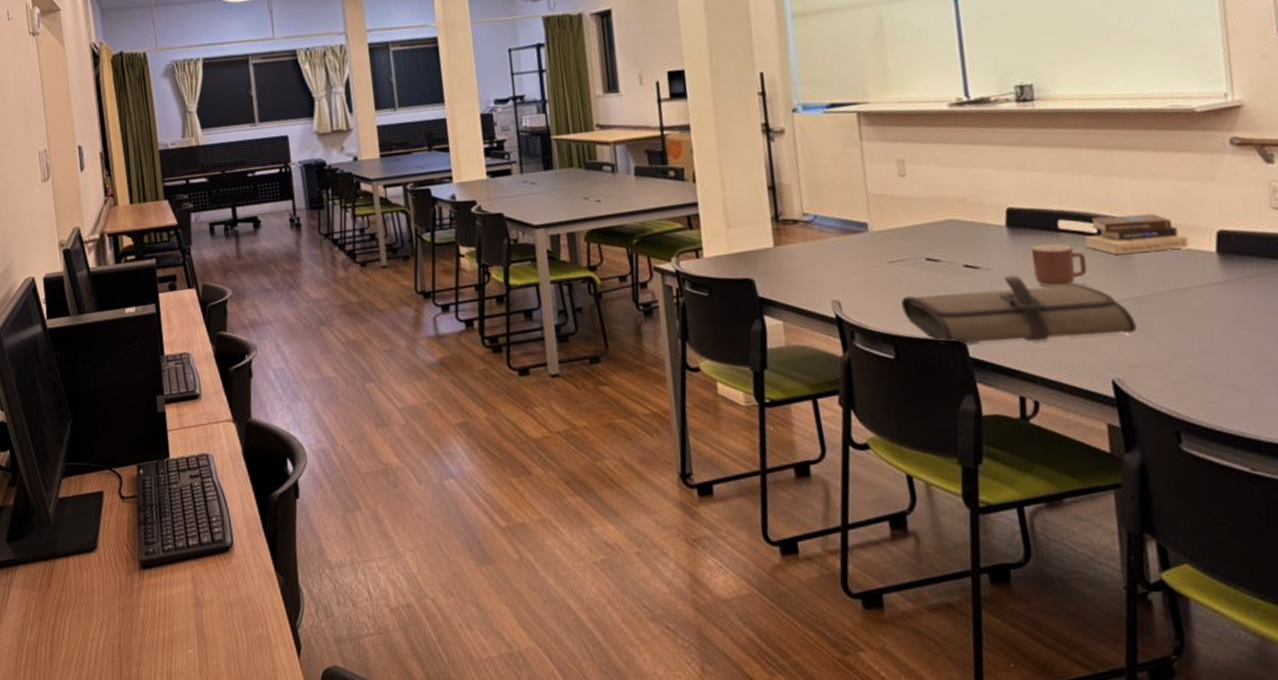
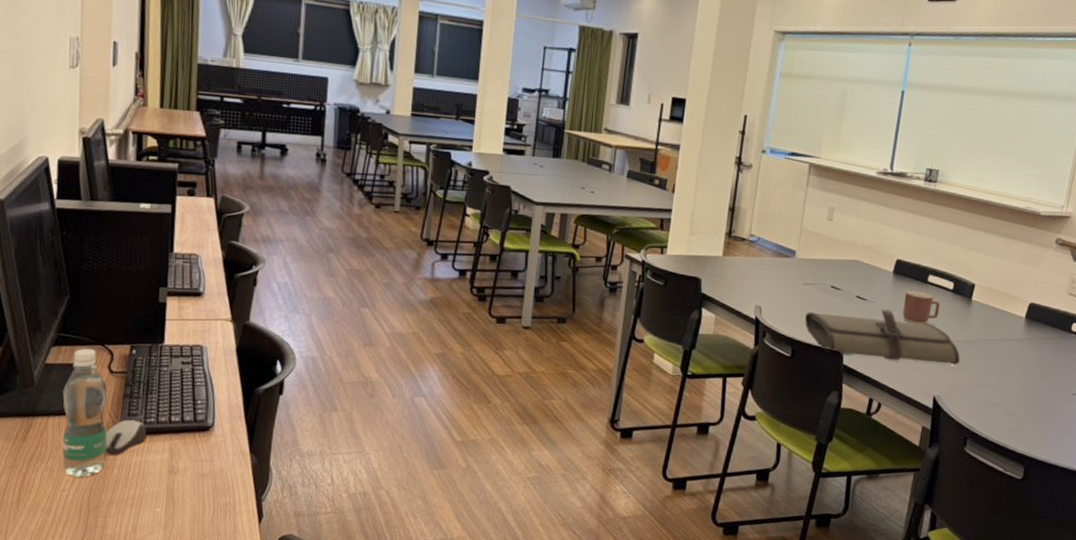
bottle: none [78,474,131,623] -> present [62,348,107,478]
computer mouse: none [126,549,167,592] -> present [105,419,147,455]
books: present [1084,214,1189,256] -> none [942,278,1010,311]

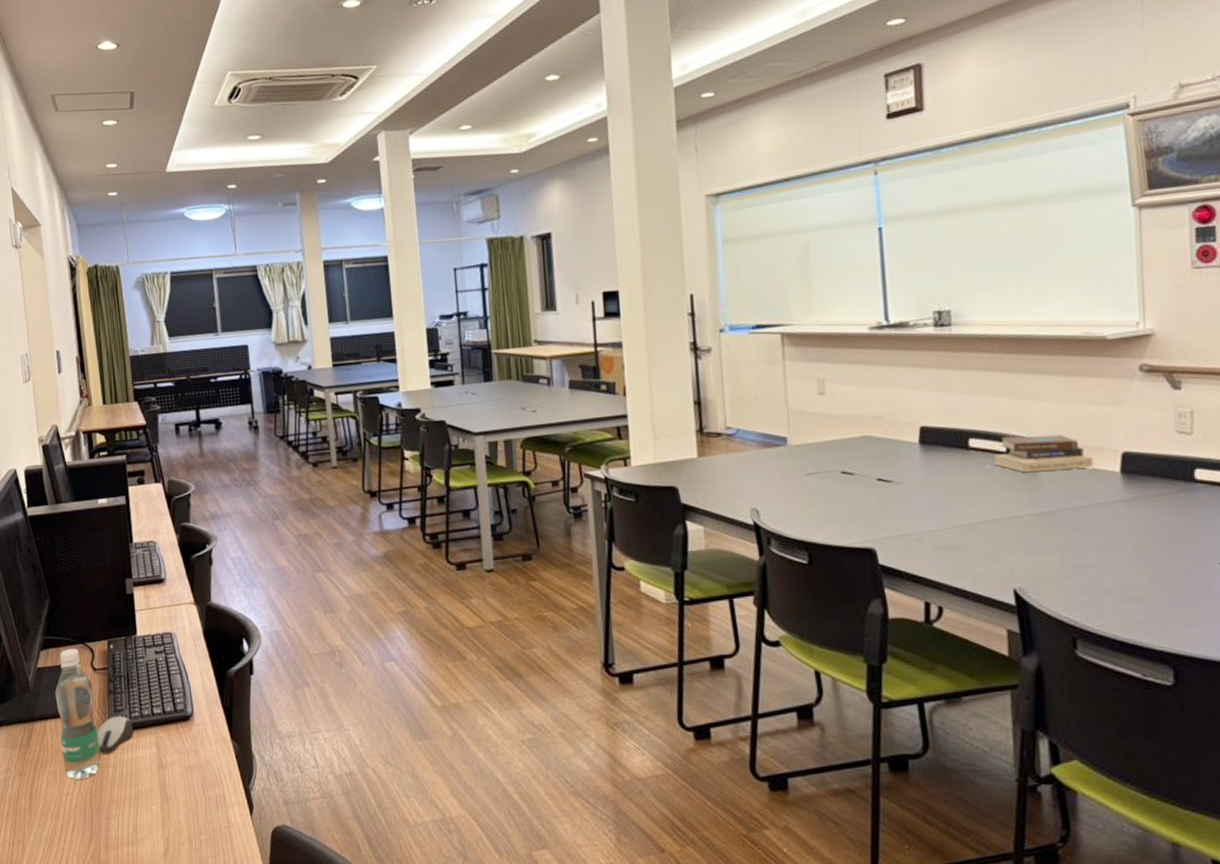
tool roll: present [804,309,960,365] -> none [815,489,1040,553]
mug: present [902,290,940,325] -> none [941,460,995,502]
books: none [942,278,1010,311] -> present [993,435,1094,473]

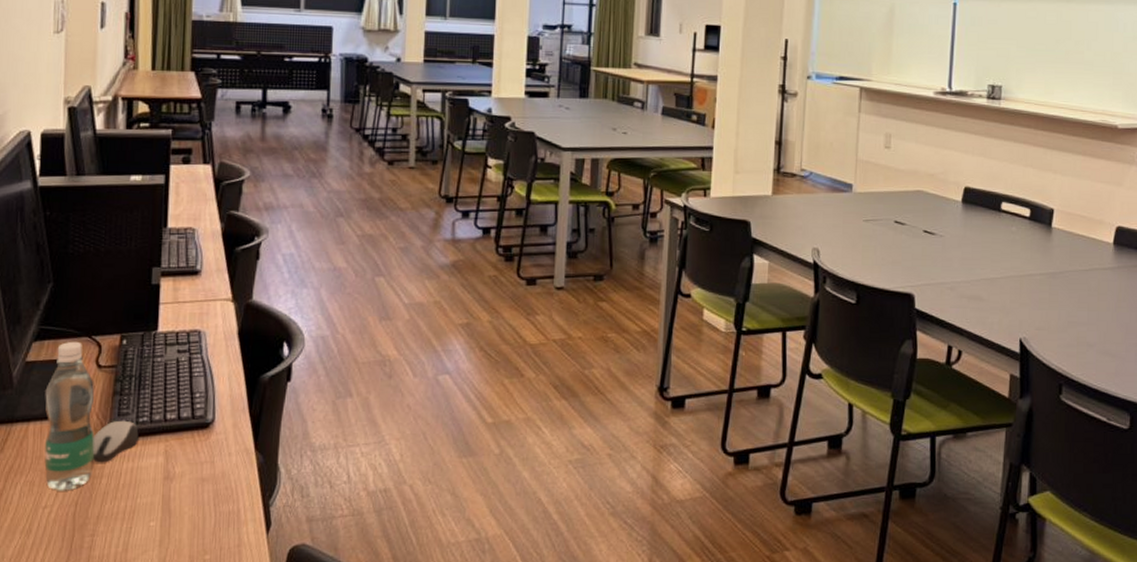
books: present [993,435,1094,473] -> none [1019,204,1094,238]

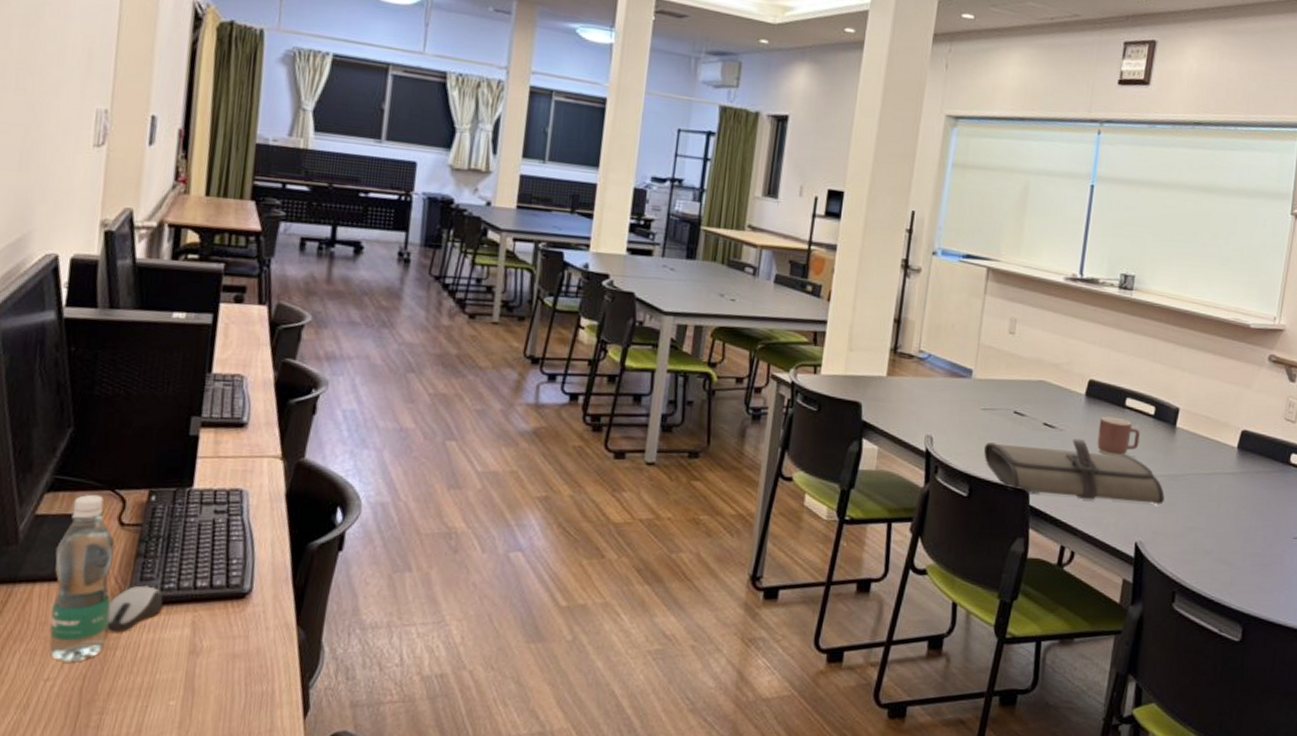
tool roll: none [868,244,1045,302] -> present [983,439,1165,504]
mug: none [976,220,1017,259] -> present [1097,416,1140,457]

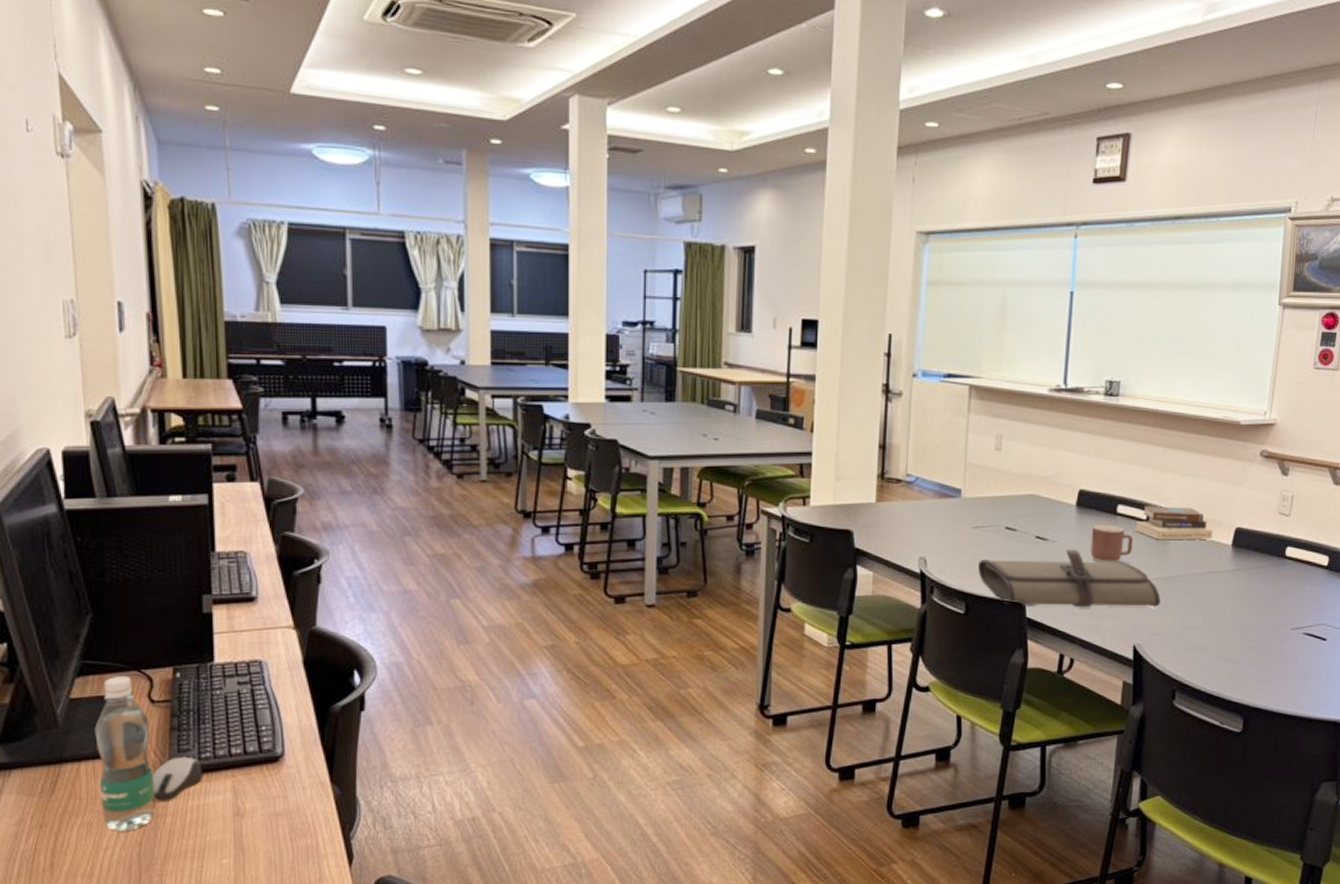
books: none [1142,401,1219,440] -> present [1135,506,1213,541]

